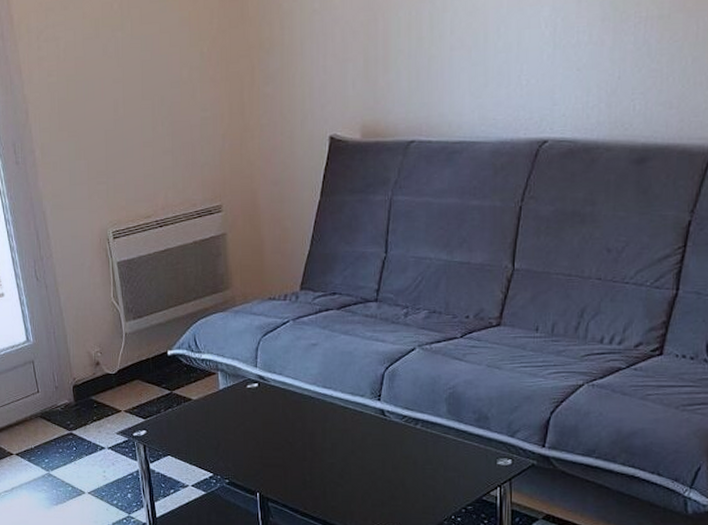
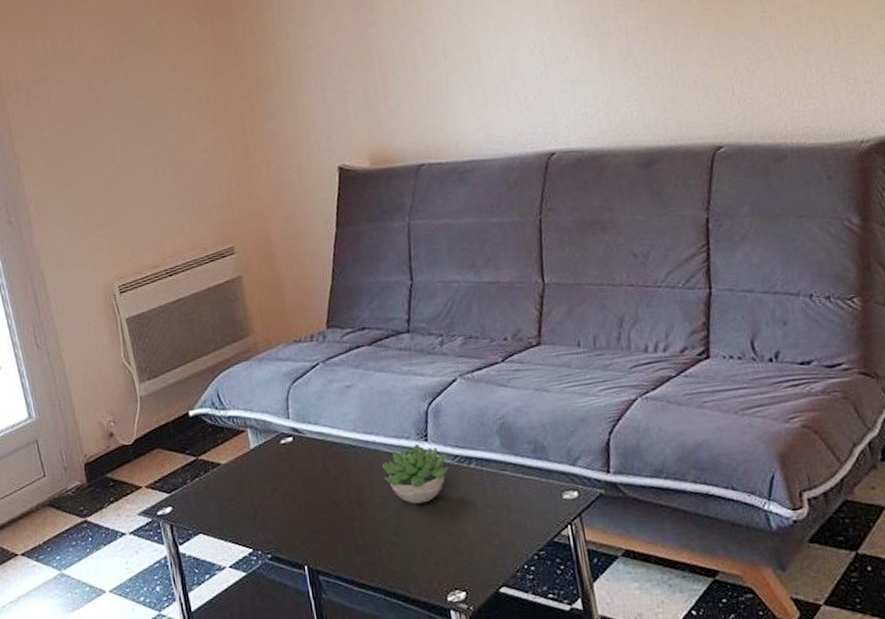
succulent plant: none [336,402,396,453] -> present [382,443,449,504]

